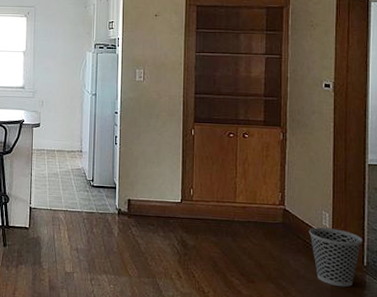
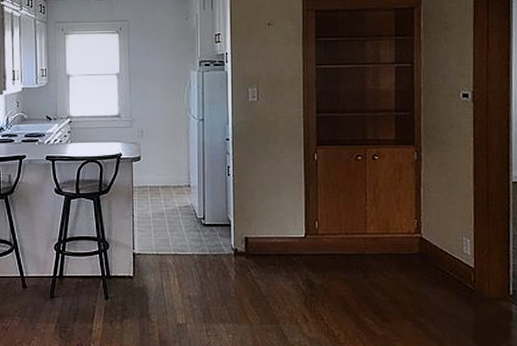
wastebasket: present [308,227,362,287] -> none [448,256,508,320]

